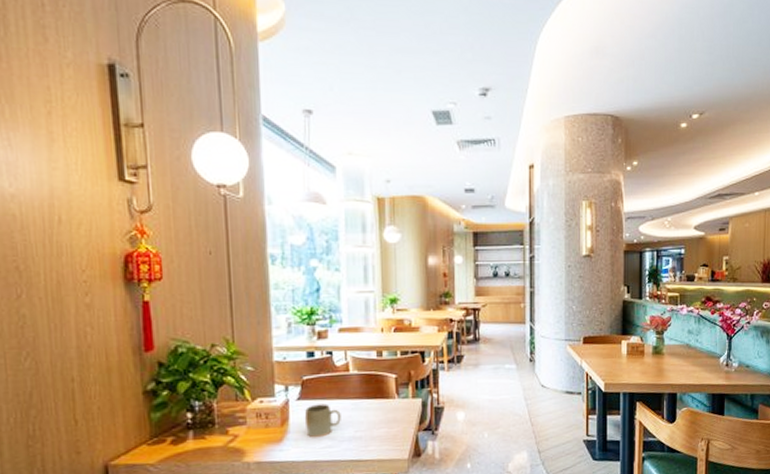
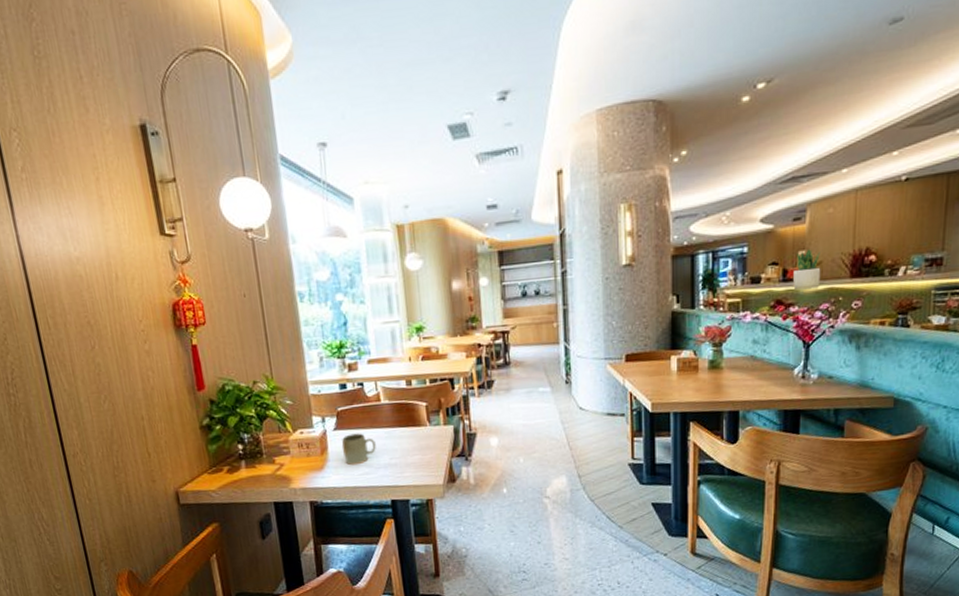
planter: none [719,256,740,290] -> present [793,249,821,291]

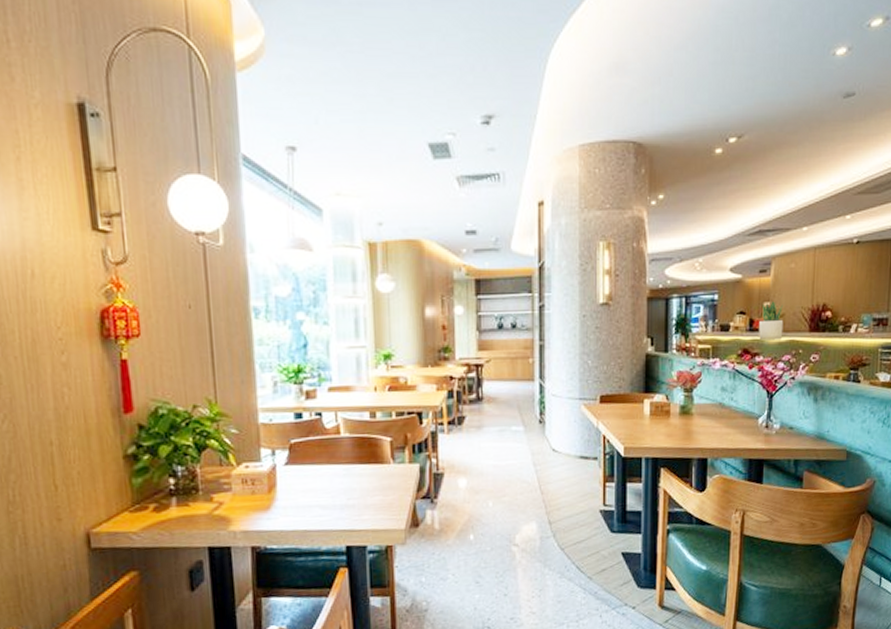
mug: present [341,433,376,466] -> none [292,469,332,506]

